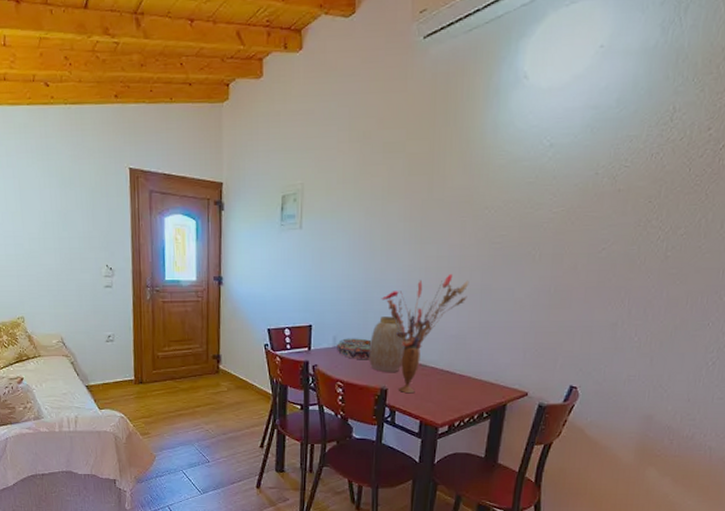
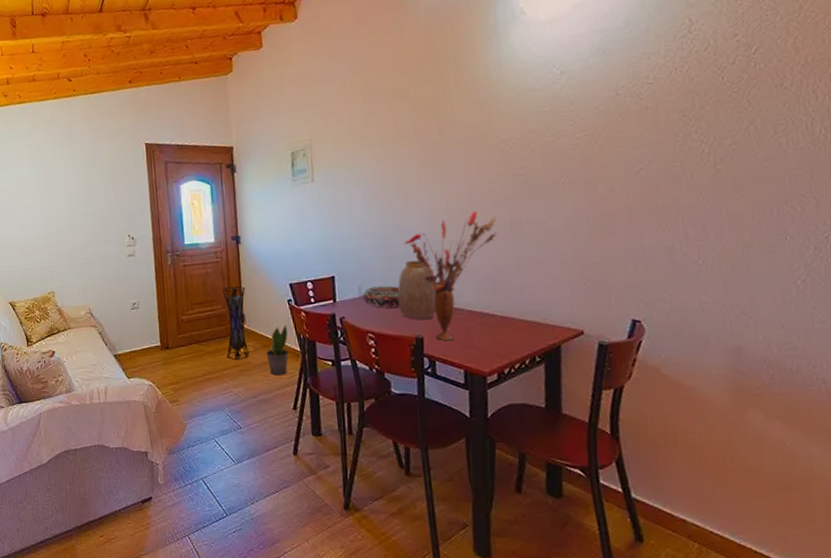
lantern: none [201,327,224,398] -> present [223,286,249,360]
potted plant: none [238,368,261,416] -> present [266,325,289,376]

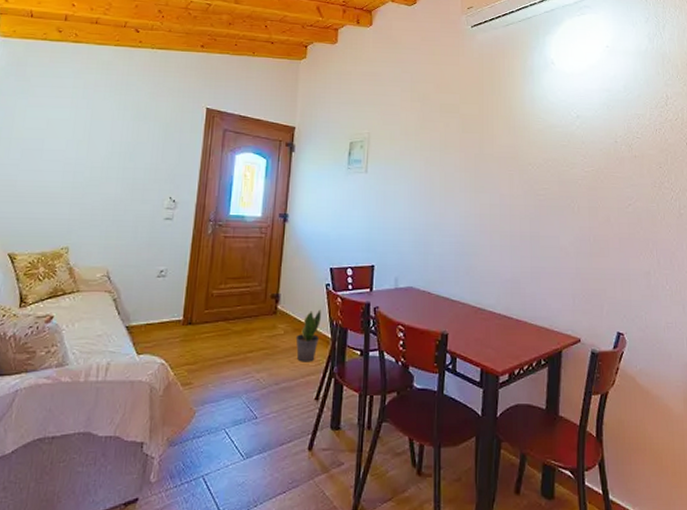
lantern: present [223,286,249,360] -> none [255,265,286,342]
decorative bowl: present [362,285,400,309] -> none [397,280,432,303]
vase: present [397,260,436,320] -> none [429,259,463,317]
bouquet: present [403,210,497,341] -> none [440,220,520,339]

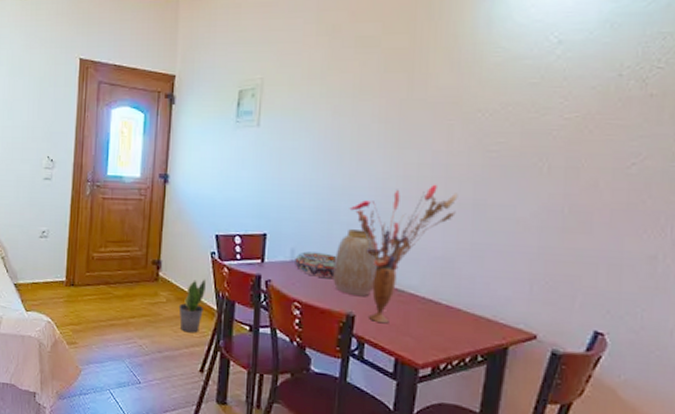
decorative bowl: none [397,280,432,303] -> present [293,251,337,279]
vase: none [429,259,463,317] -> present [333,229,377,297]
bouquet: none [440,220,520,339] -> present [349,184,458,324]

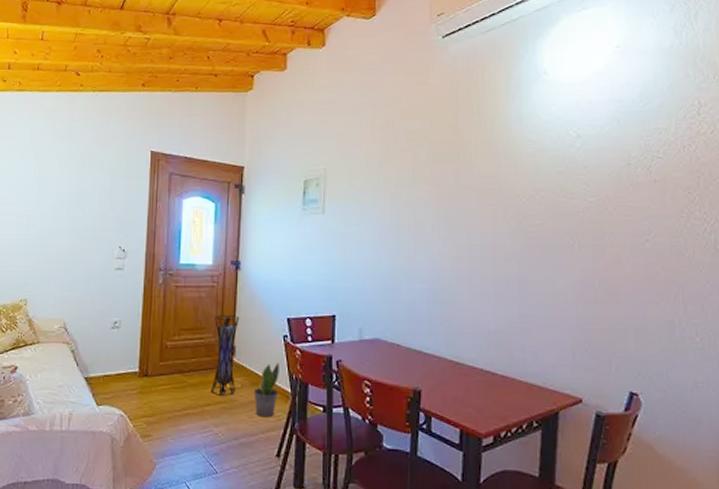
lantern: none [136,229,167,310] -> present [211,315,240,396]
decorative bowl: present [293,251,337,279] -> none [362,331,402,356]
vase: present [333,229,377,297] -> none [399,308,438,372]
bouquet: present [349,184,458,324] -> none [410,263,505,397]

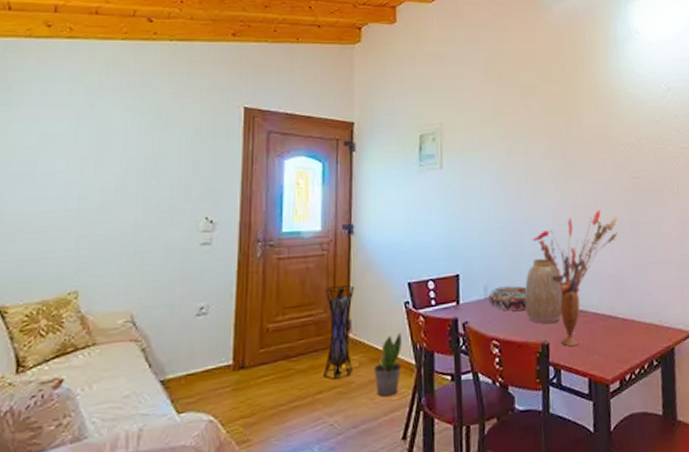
decorative bowl: none [362,331,402,356] -> present [487,285,527,312]
vase: none [399,308,438,372] -> present [524,259,562,324]
bouquet: none [410,263,505,397] -> present [532,209,618,347]

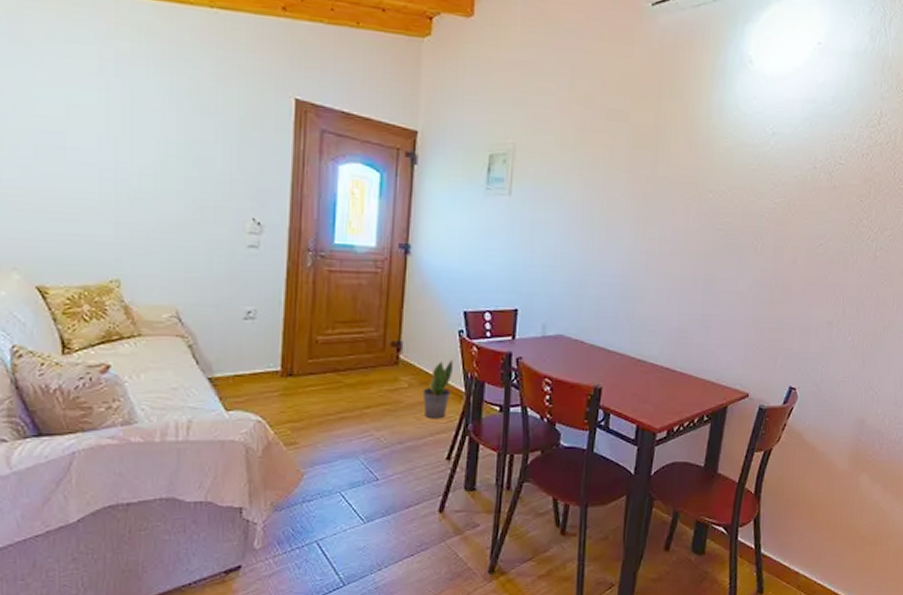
lantern: present [324,285,355,380] -> none [372,306,408,397]
decorative bowl: present [487,285,527,312] -> none [544,326,586,353]
vase: present [524,259,562,324] -> none [582,303,622,369]
bouquet: present [532,209,618,347] -> none [598,259,692,394]

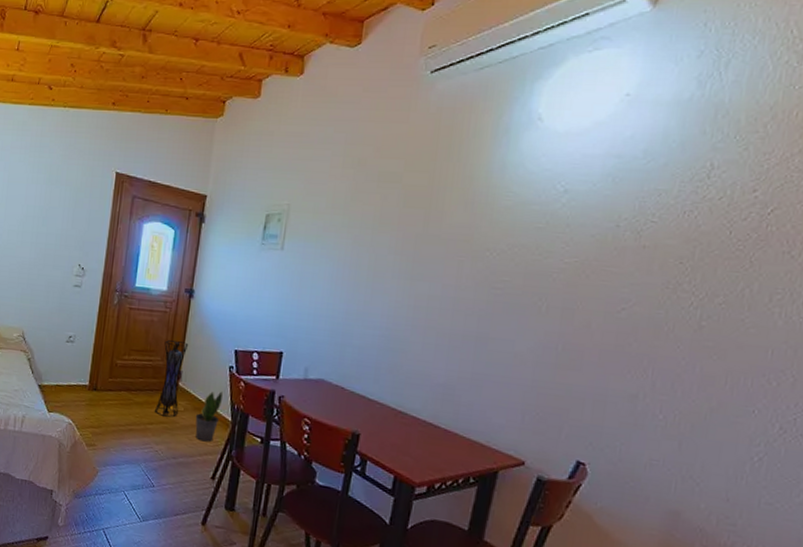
lantern: none [372,306,408,397] -> present [155,340,189,418]

